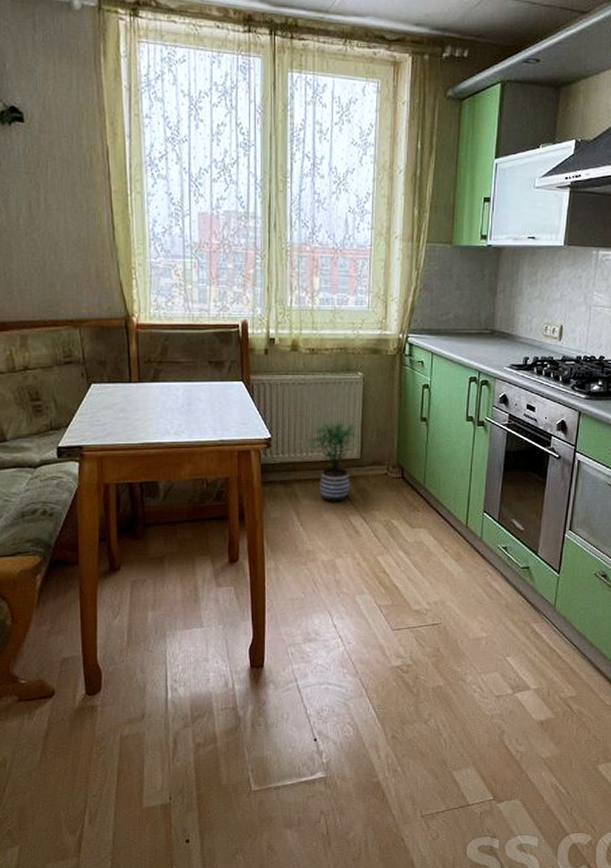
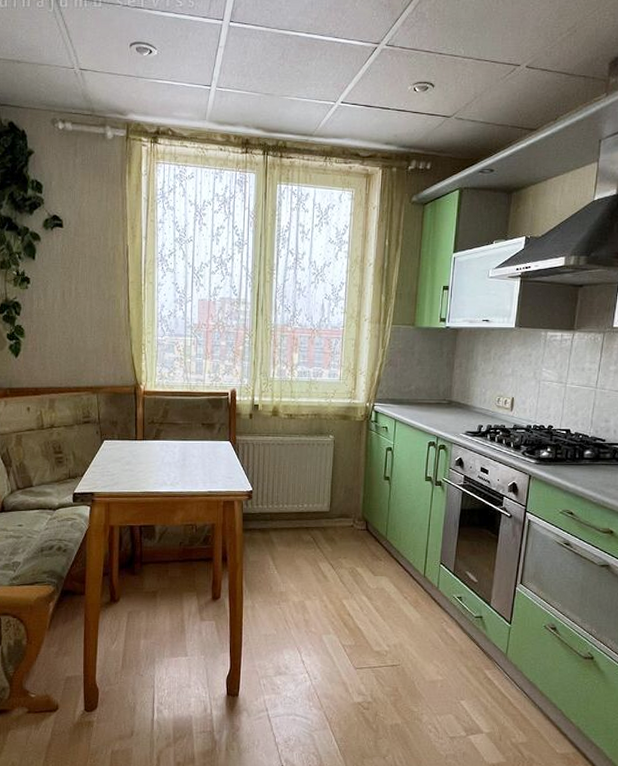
potted plant: present [306,420,360,503] -> none [283,477,330,550]

